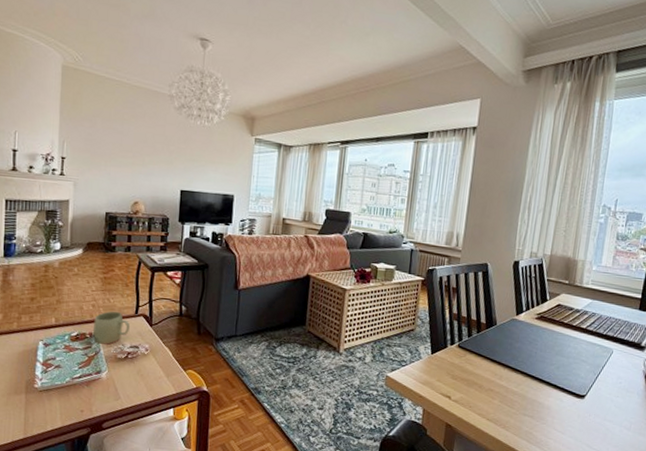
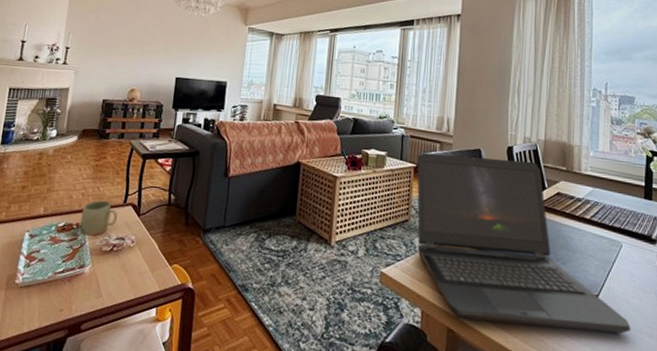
laptop computer: none [421,266,612,428] -> present [417,152,631,334]

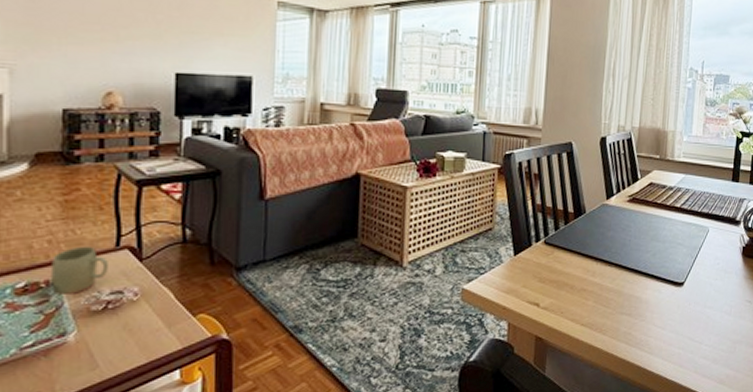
laptop computer: present [417,152,631,334] -> none [501,151,712,326]

